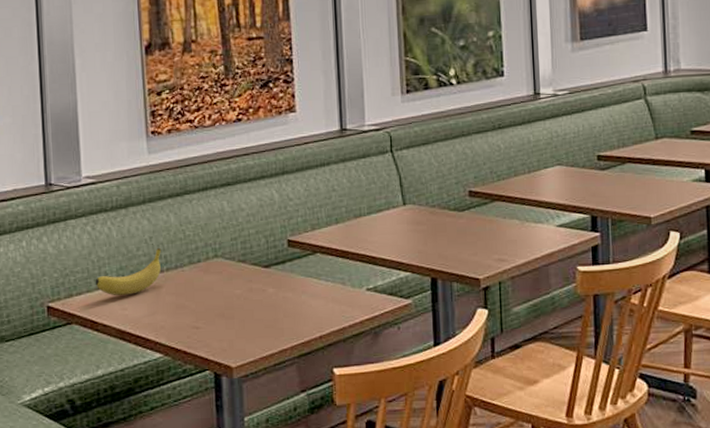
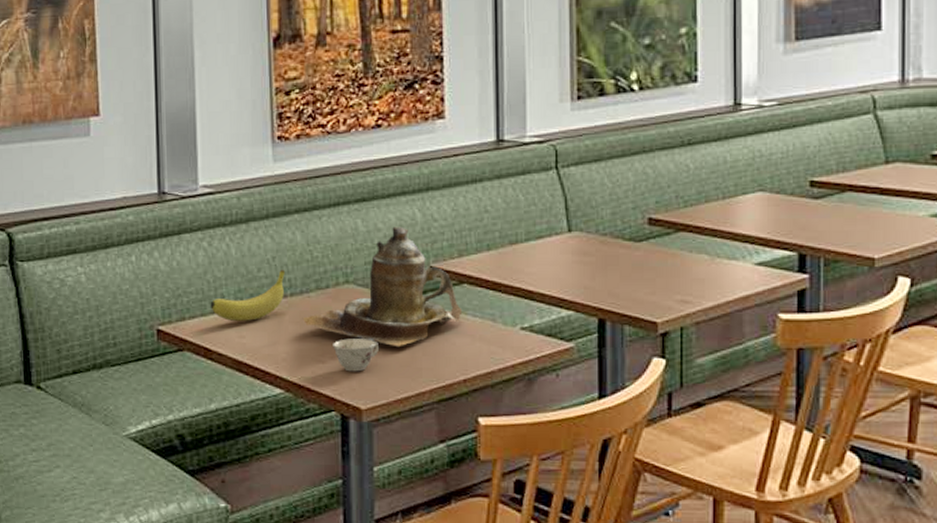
teapot: none [177,206,317,311] -> present [302,226,463,348]
teacup: none [205,305,245,335] -> present [333,338,379,372]

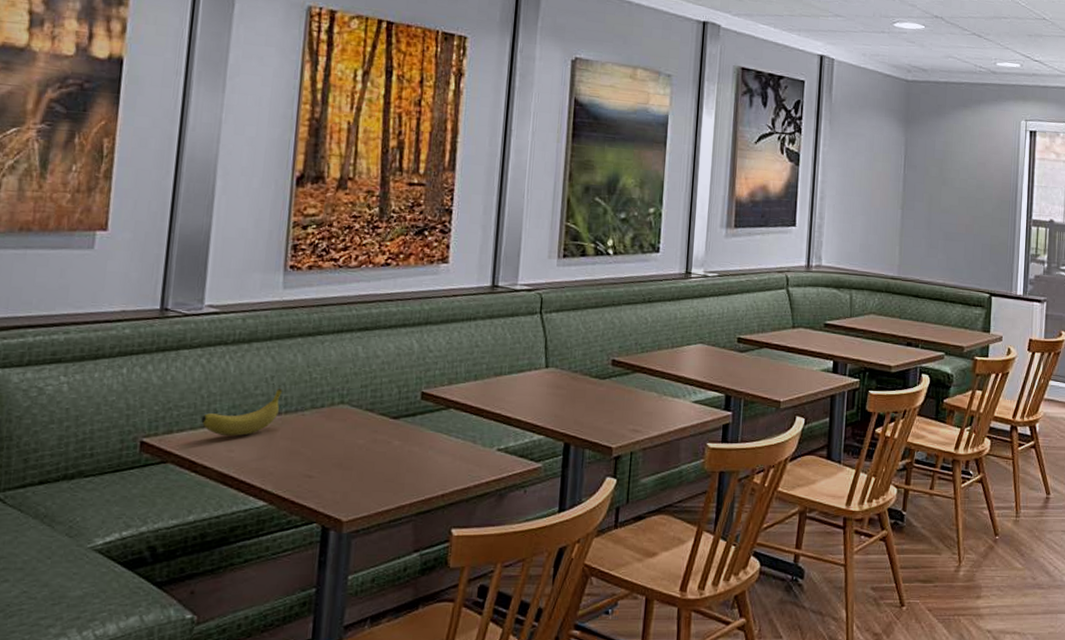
teapot: present [302,226,463,348] -> none [294,354,447,464]
teacup: present [333,338,379,372] -> none [321,455,366,486]

